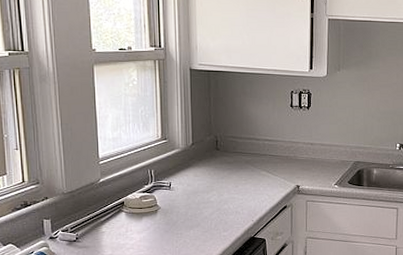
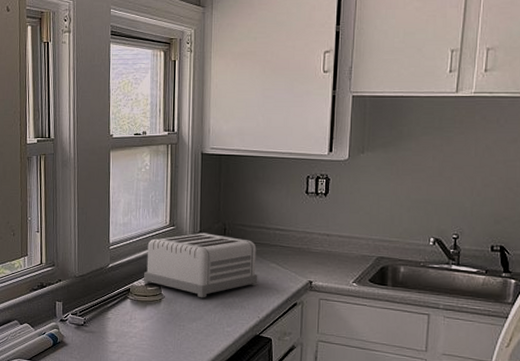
toaster: none [138,145,251,207] -> present [144,233,258,298]

